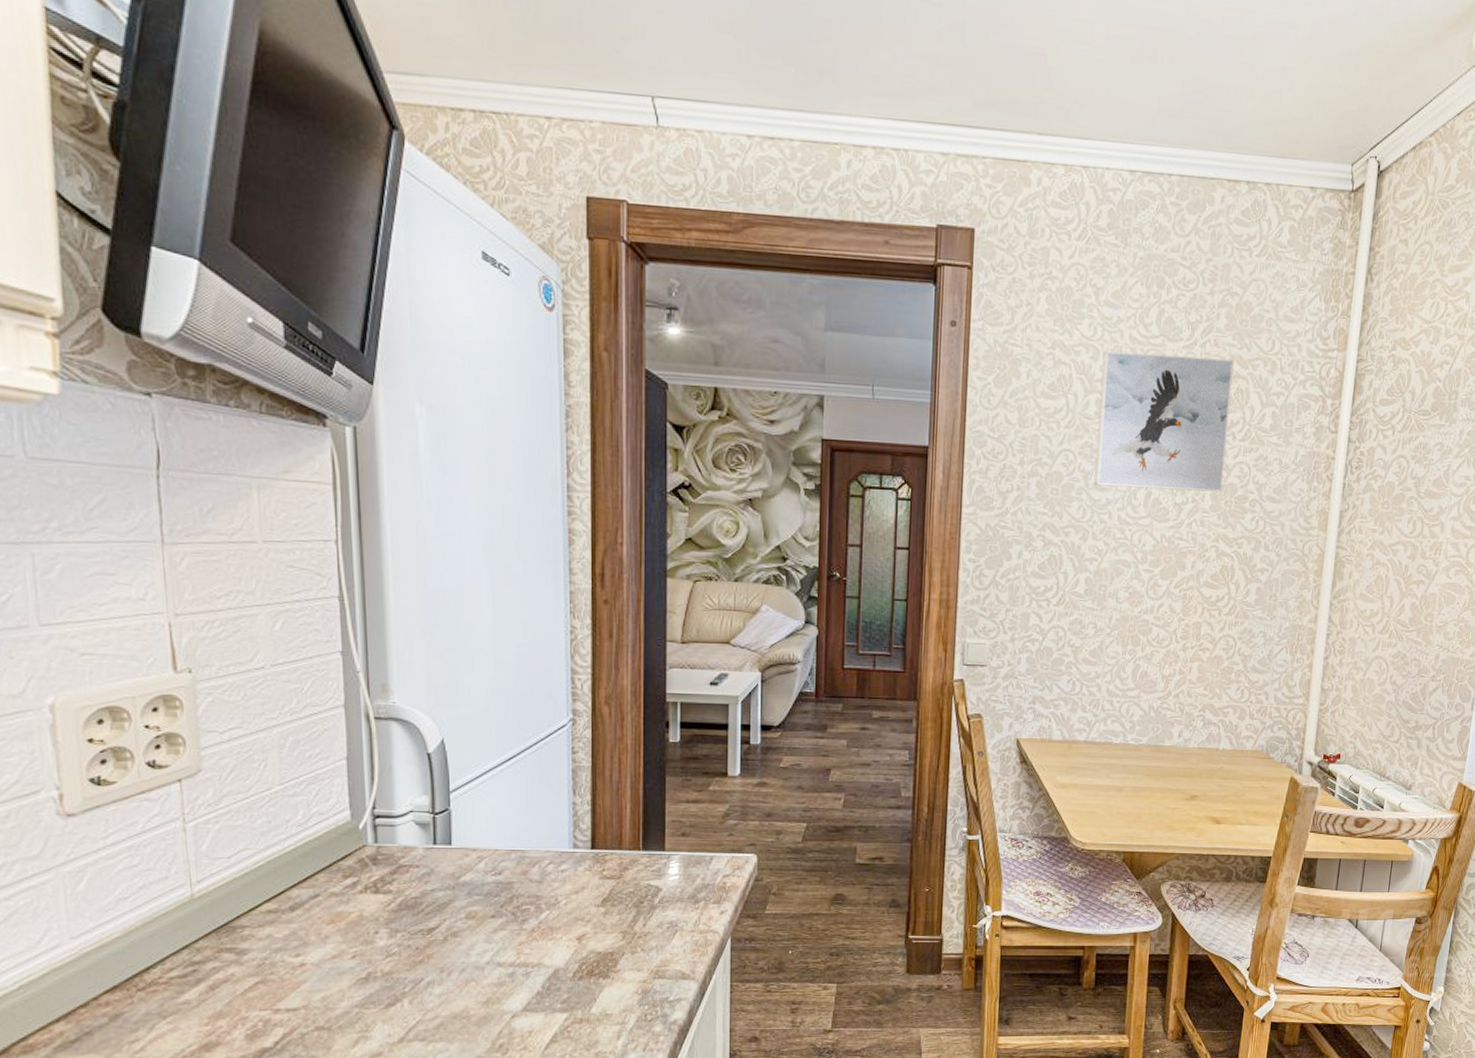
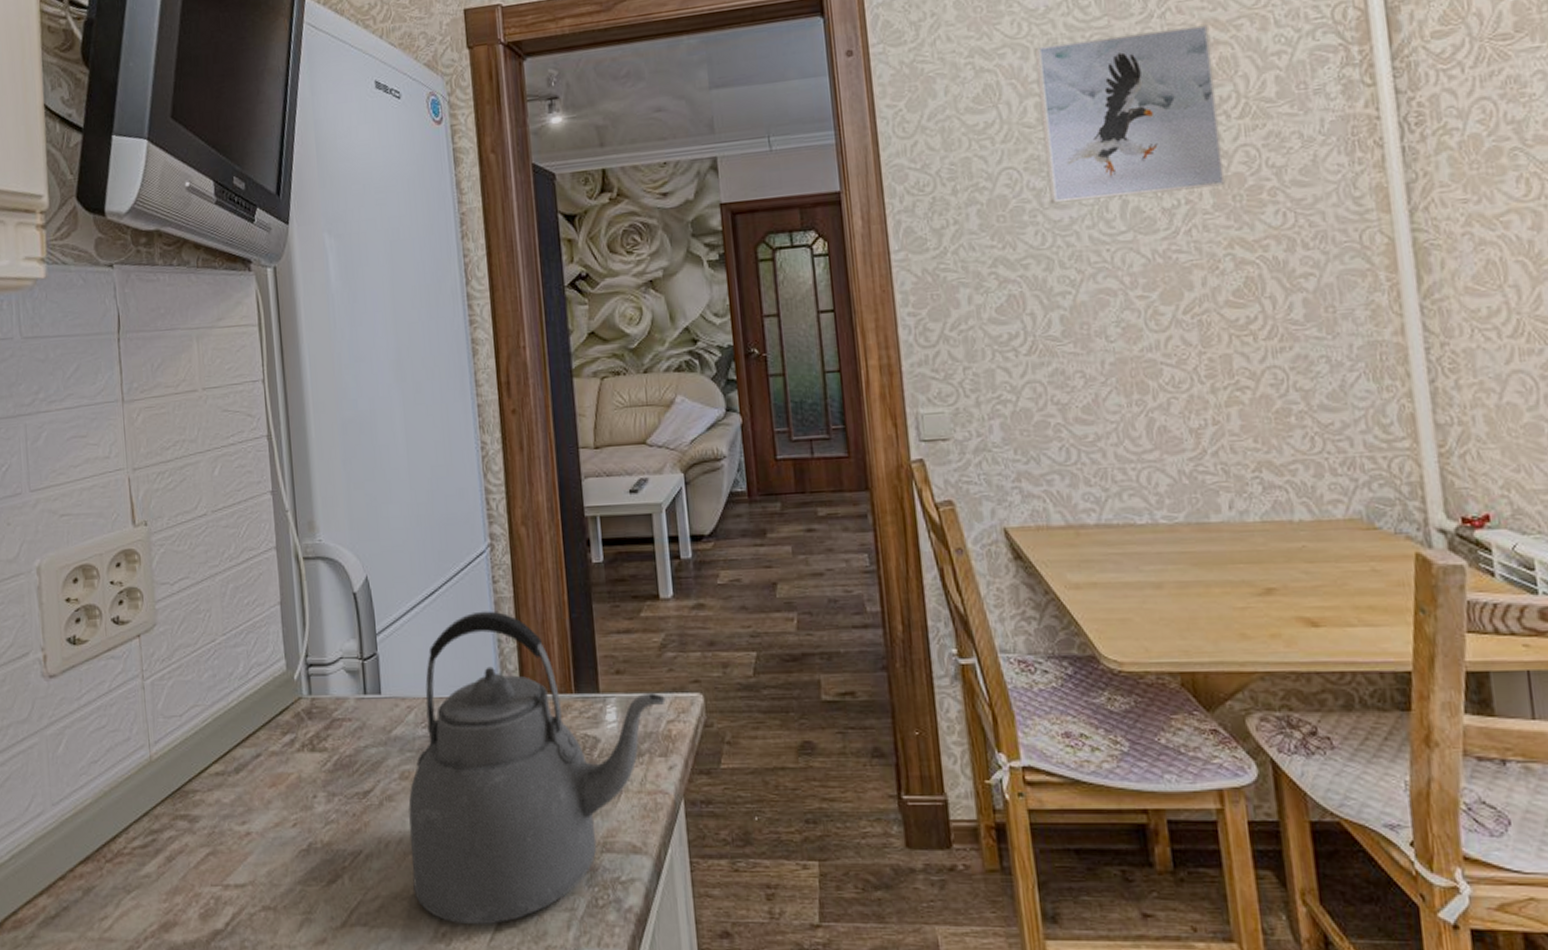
kettle: none [473,777,724,1038] -> present [408,611,666,925]

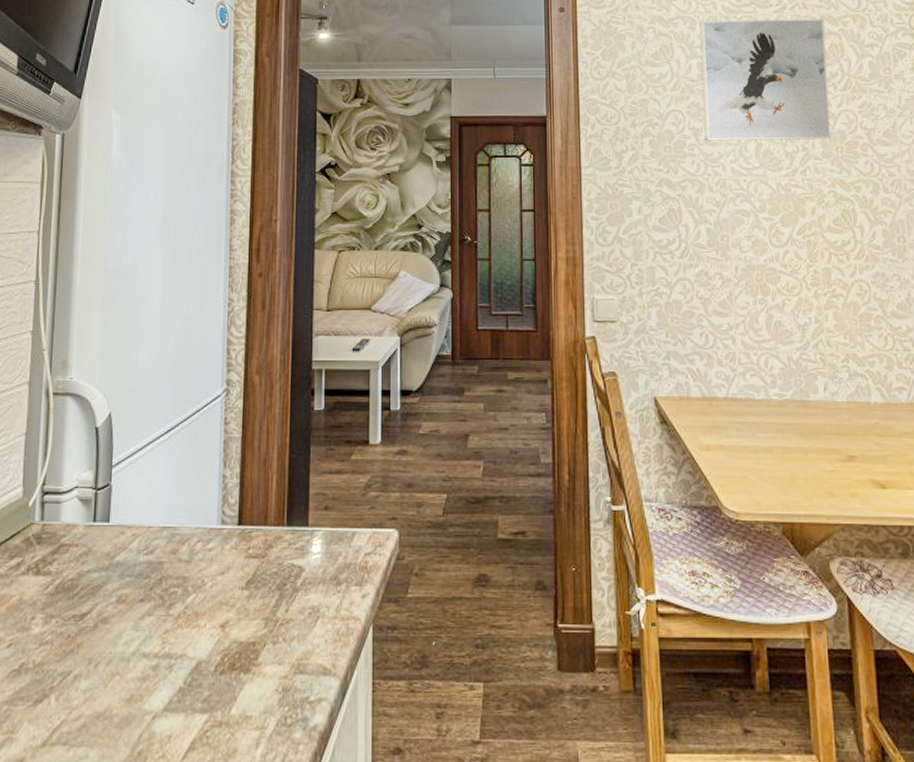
kettle: present [408,611,666,925] -> none [116,449,365,744]

